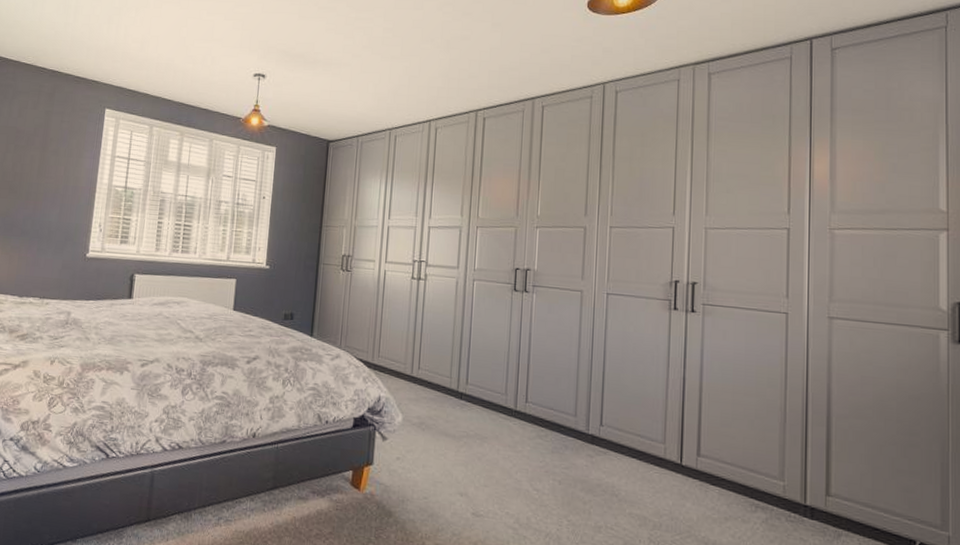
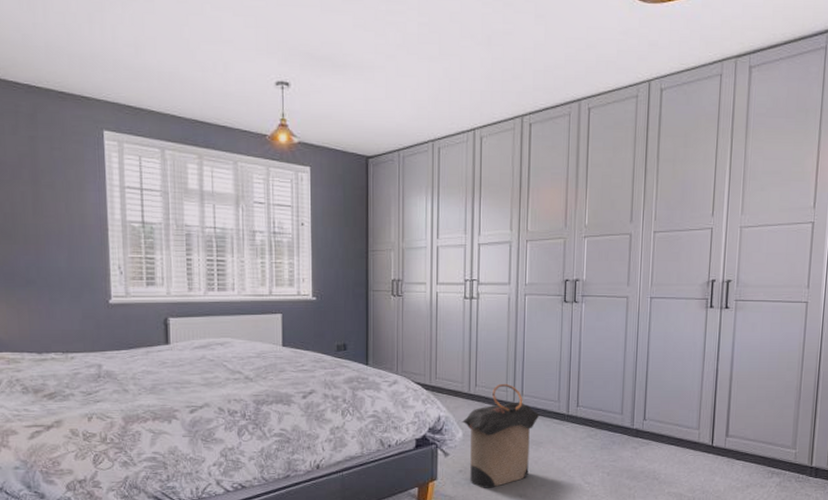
laundry hamper: none [402,368,485,482] -> present [461,383,540,488]

